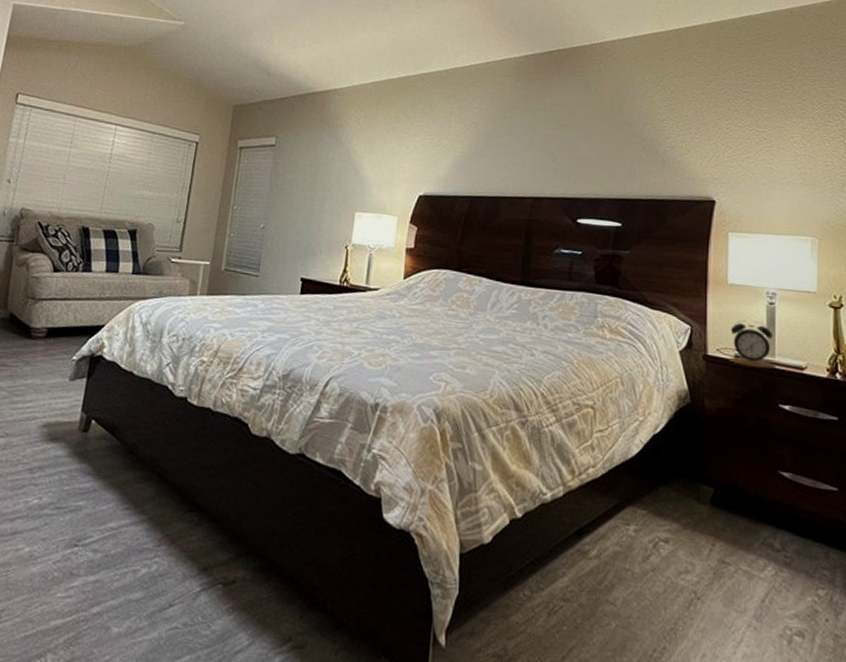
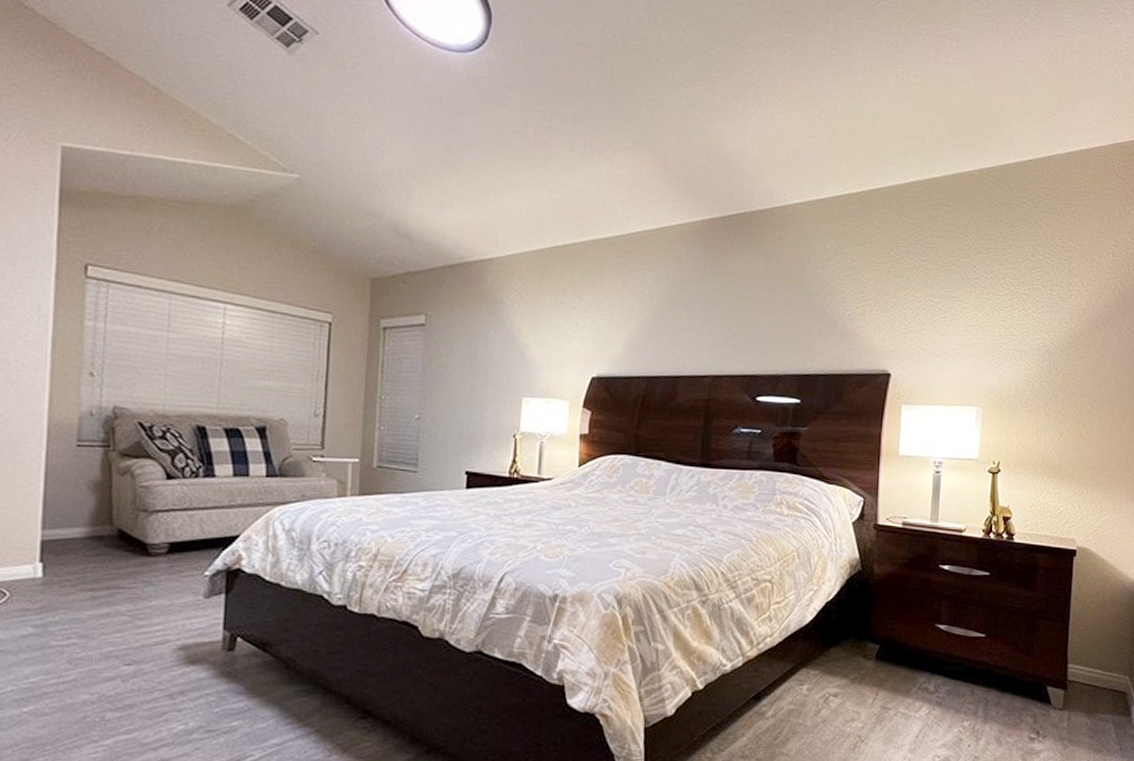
alarm clock: present [728,319,775,369] -> none [897,488,938,534]

